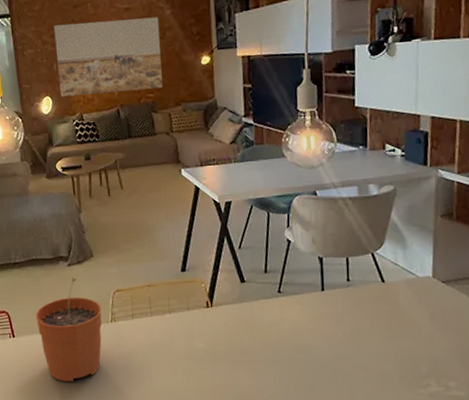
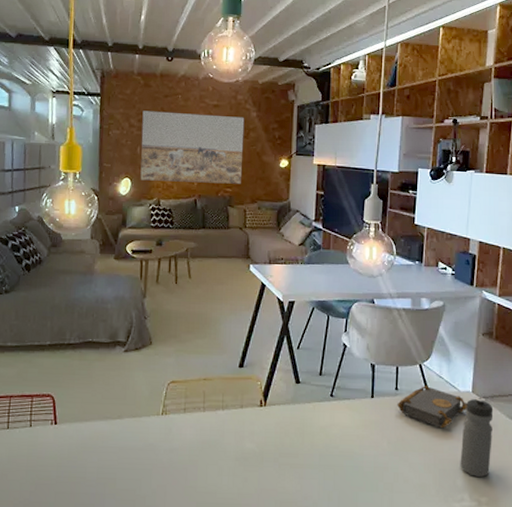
plant pot: present [35,276,102,382] -> none [82,363,154,478]
book: none [350,273,429,315] -> present [397,385,468,428]
water bottle: none [423,281,459,362] -> present [460,397,494,477]

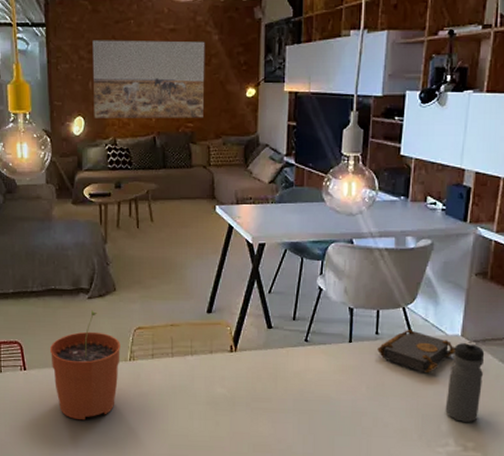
plant pot: none [82,363,154,478] -> present [49,310,120,421]

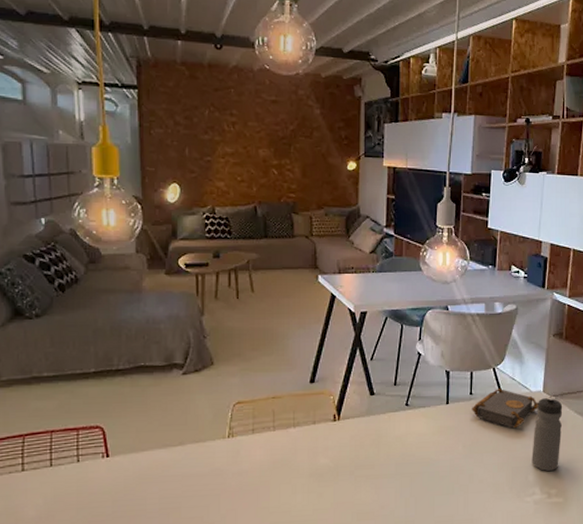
plant pot: present [49,310,120,421] -> none [137,386,218,507]
wall art: present [92,40,206,118] -> none [189,106,307,189]

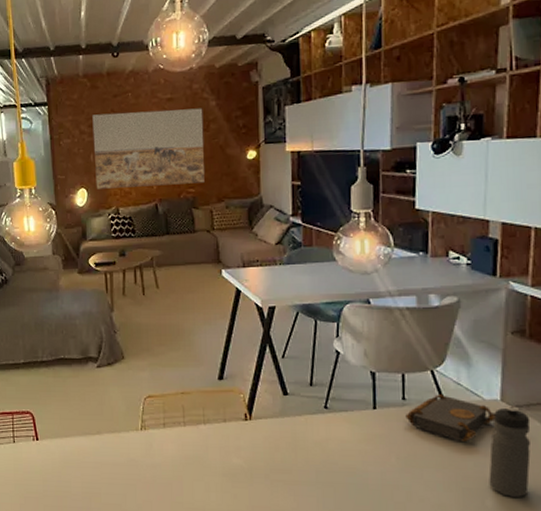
wall art: none [189,106,307,189] -> present [92,108,205,189]

